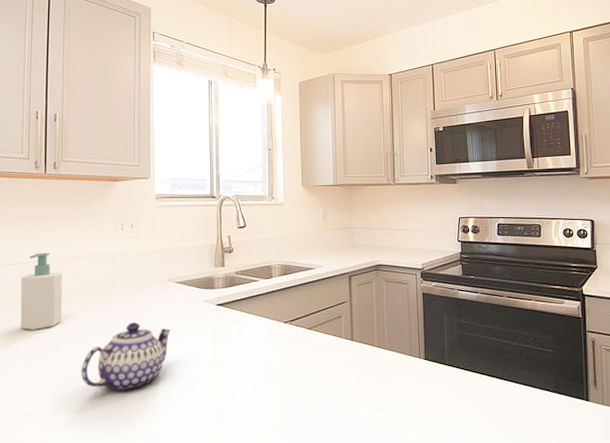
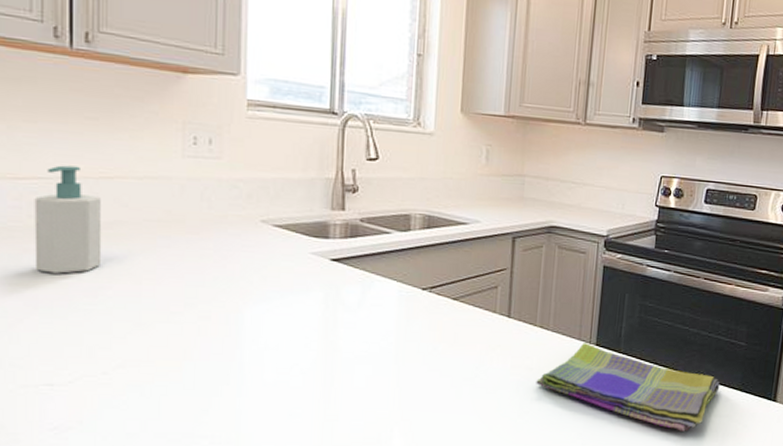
teapot: present [81,321,171,390] -> none [130,272,265,361]
dish towel: none [379,358,536,432] -> present [536,343,720,431]

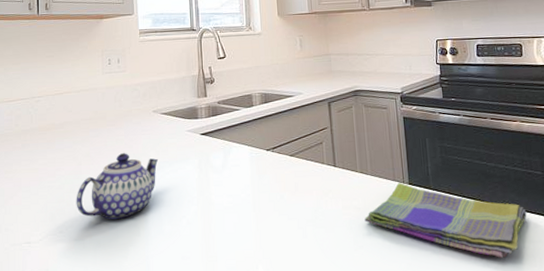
soap bottle: present [34,165,102,274] -> none [19,88,58,163]
teapot: none [130,272,265,361] -> present [76,152,159,219]

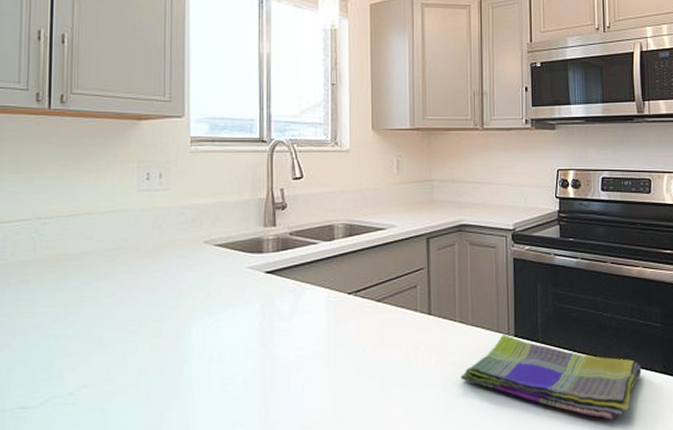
teapot: present [76,152,159,219] -> none [93,292,209,377]

